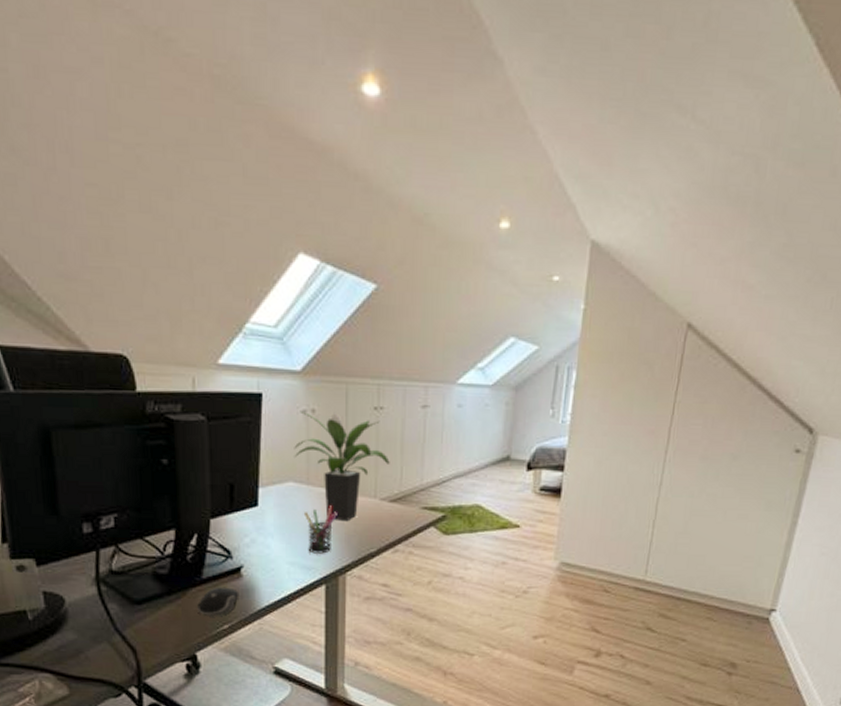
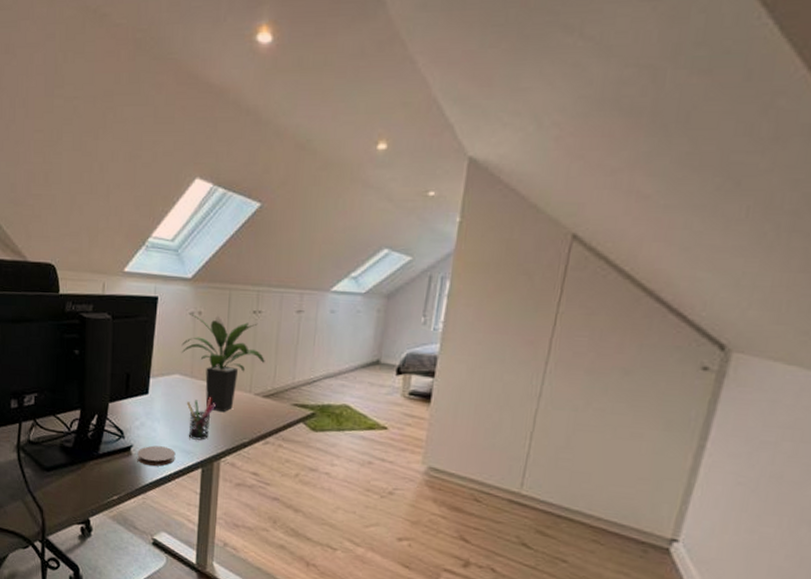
computer mouse: present [197,587,239,616] -> none [93,462,128,487]
coaster: none [249,564,295,588] -> present [137,445,176,467]

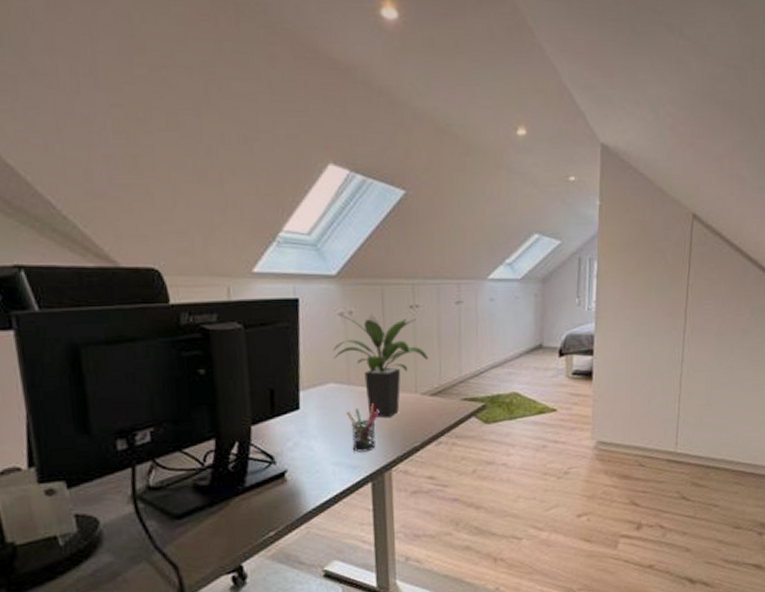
coaster: present [137,445,176,467] -> none [294,465,340,490]

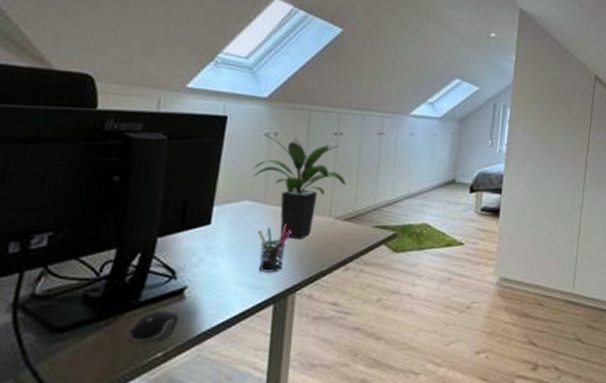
computer mouse: none [241,493,285,524] -> present [129,310,179,343]

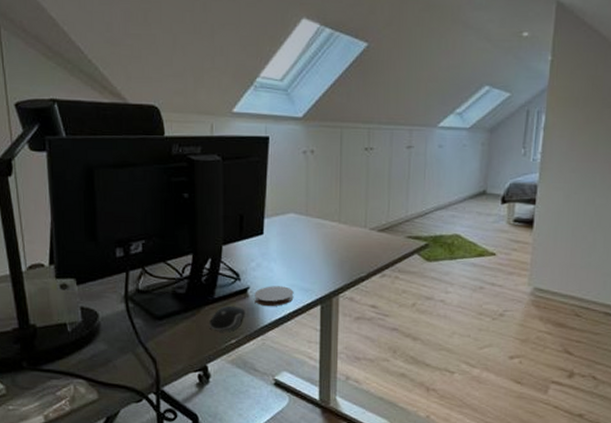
coaster: none [192,284,242,310] -> present [255,286,294,307]
potted plant: present [253,133,346,240] -> none [295,151,379,249]
pen holder: present [257,224,292,273] -> none [302,234,332,277]

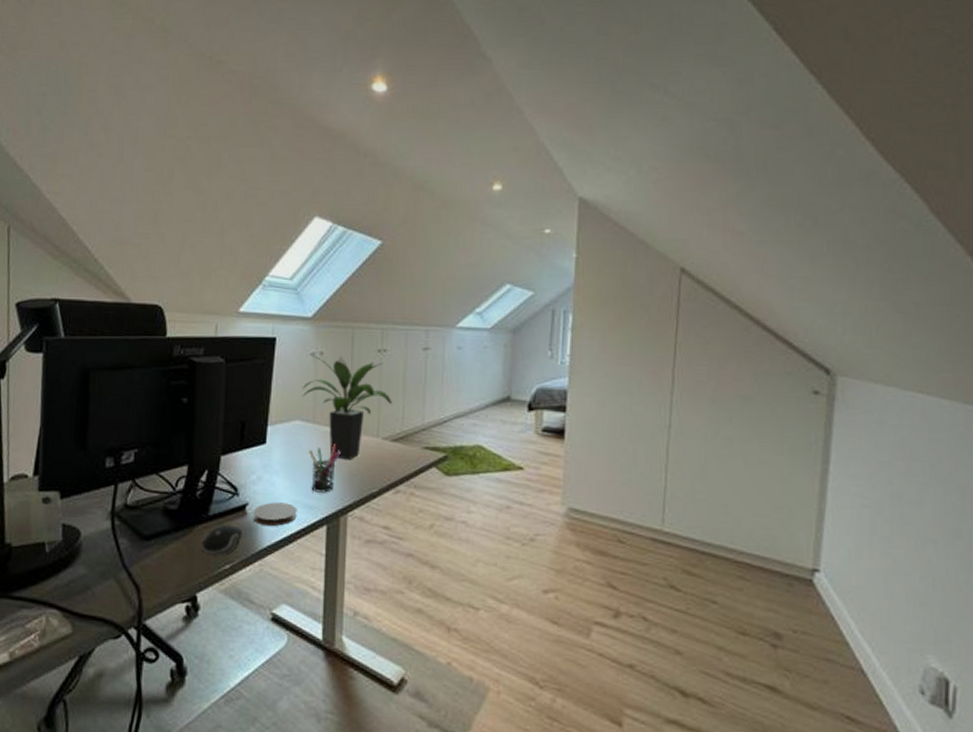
potted plant: none [295,151,379,249] -> present [302,353,392,461]
pen holder: none [302,234,332,277] -> present [308,444,341,493]

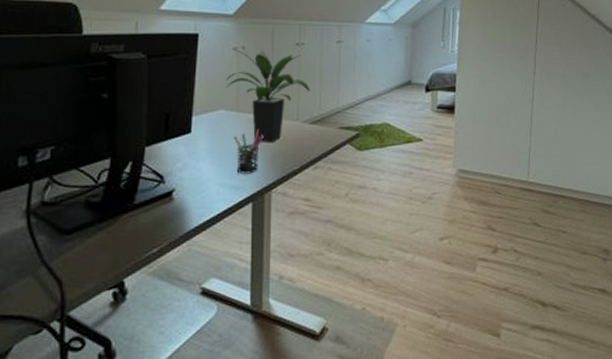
computer mouse: present [202,524,243,555] -> none [128,211,170,241]
coaster: present [253,502,297,527] -> none [180,186,224,209]

